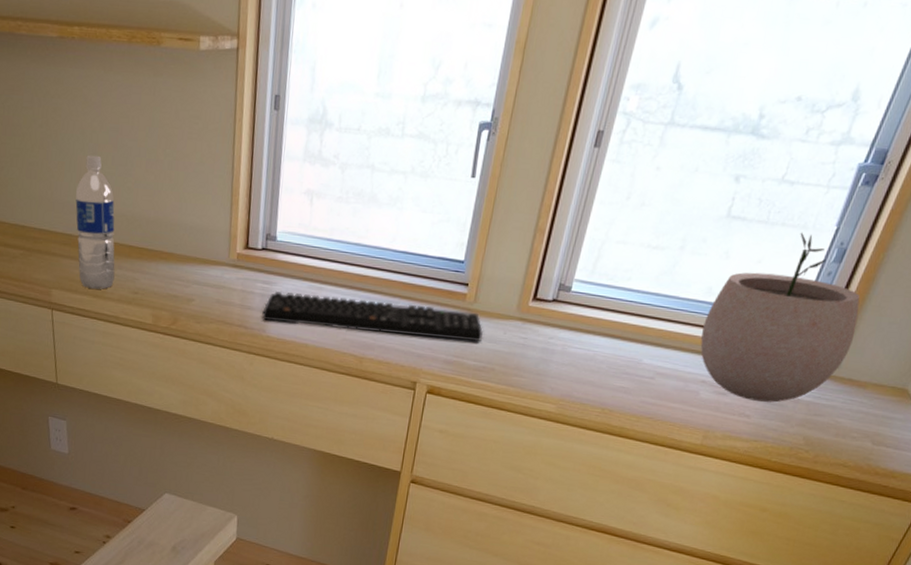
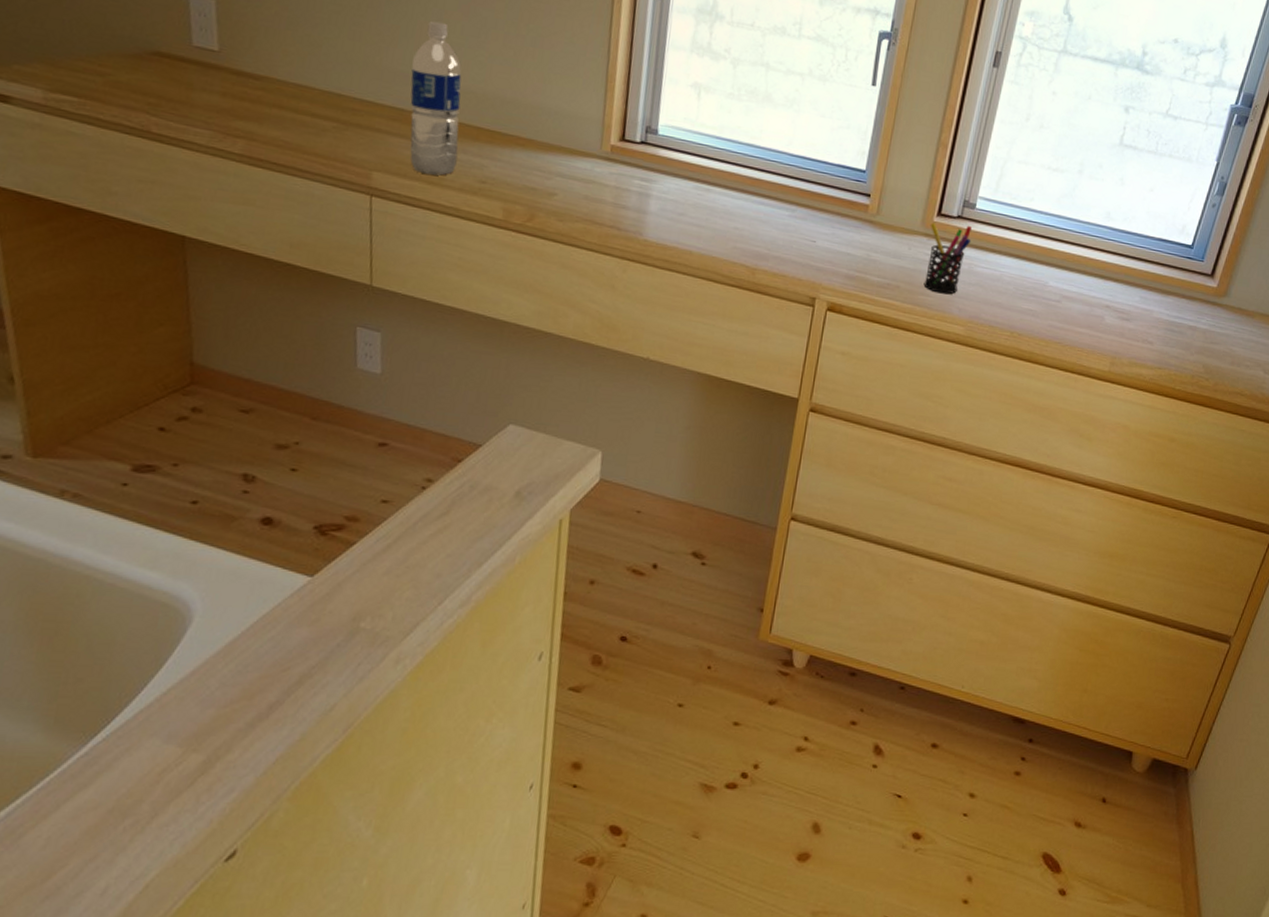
keyboard: present [262,290,483,342] -> none [638,189,887,257]
pen holder: none [517,307,566,375] -> present [923,222,972,295]
plant pot: present [700,232,860,403] -> none [1102,164,1242,330]

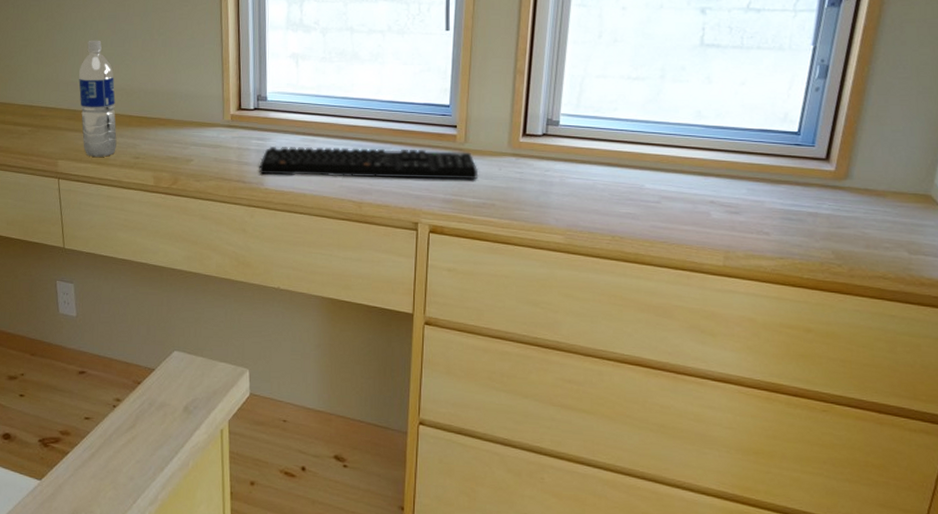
keyboard: none [638,189,887,257] -> present [259,145,479,180]
pen holder: present [923,222,972,295] -> none [517,141,560,207]

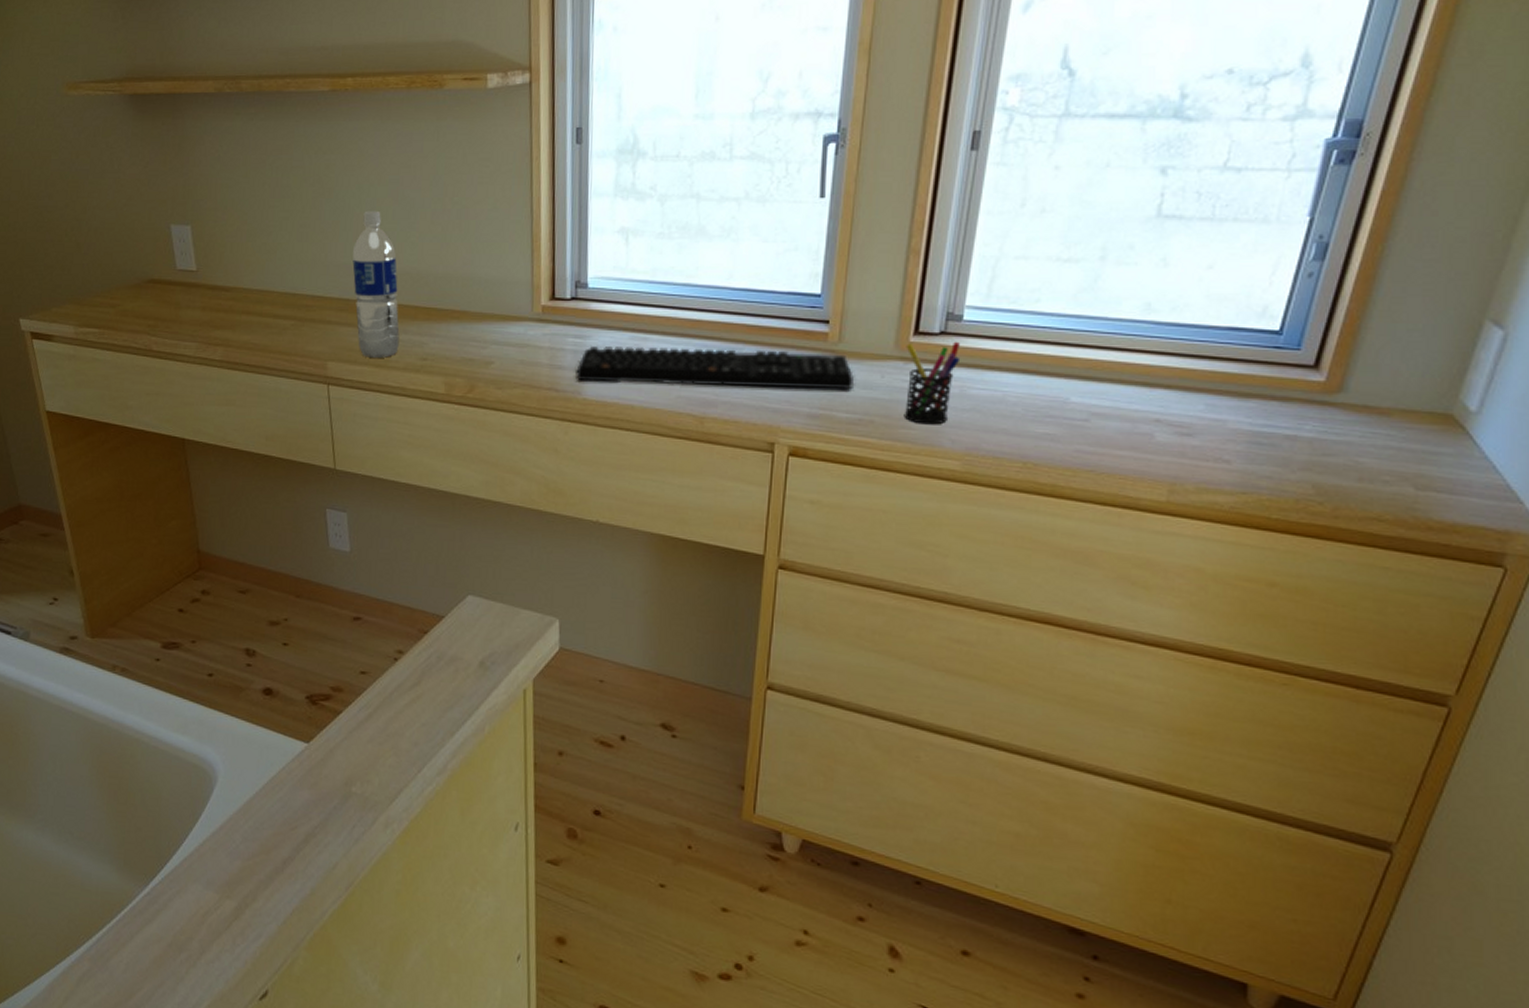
pen holder: none [517,141,560,207] -> present [904,341,961,425]

